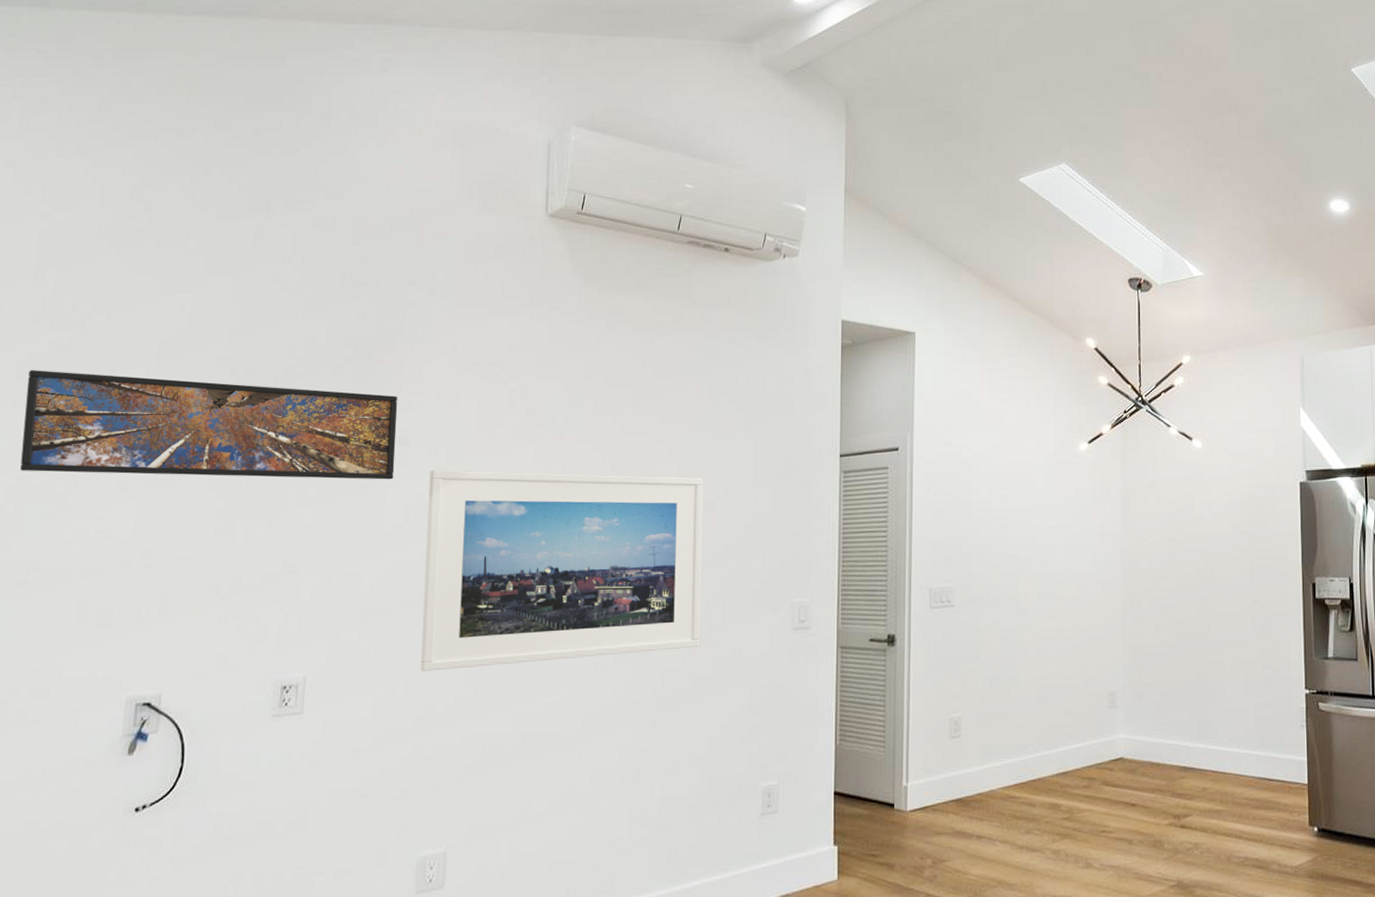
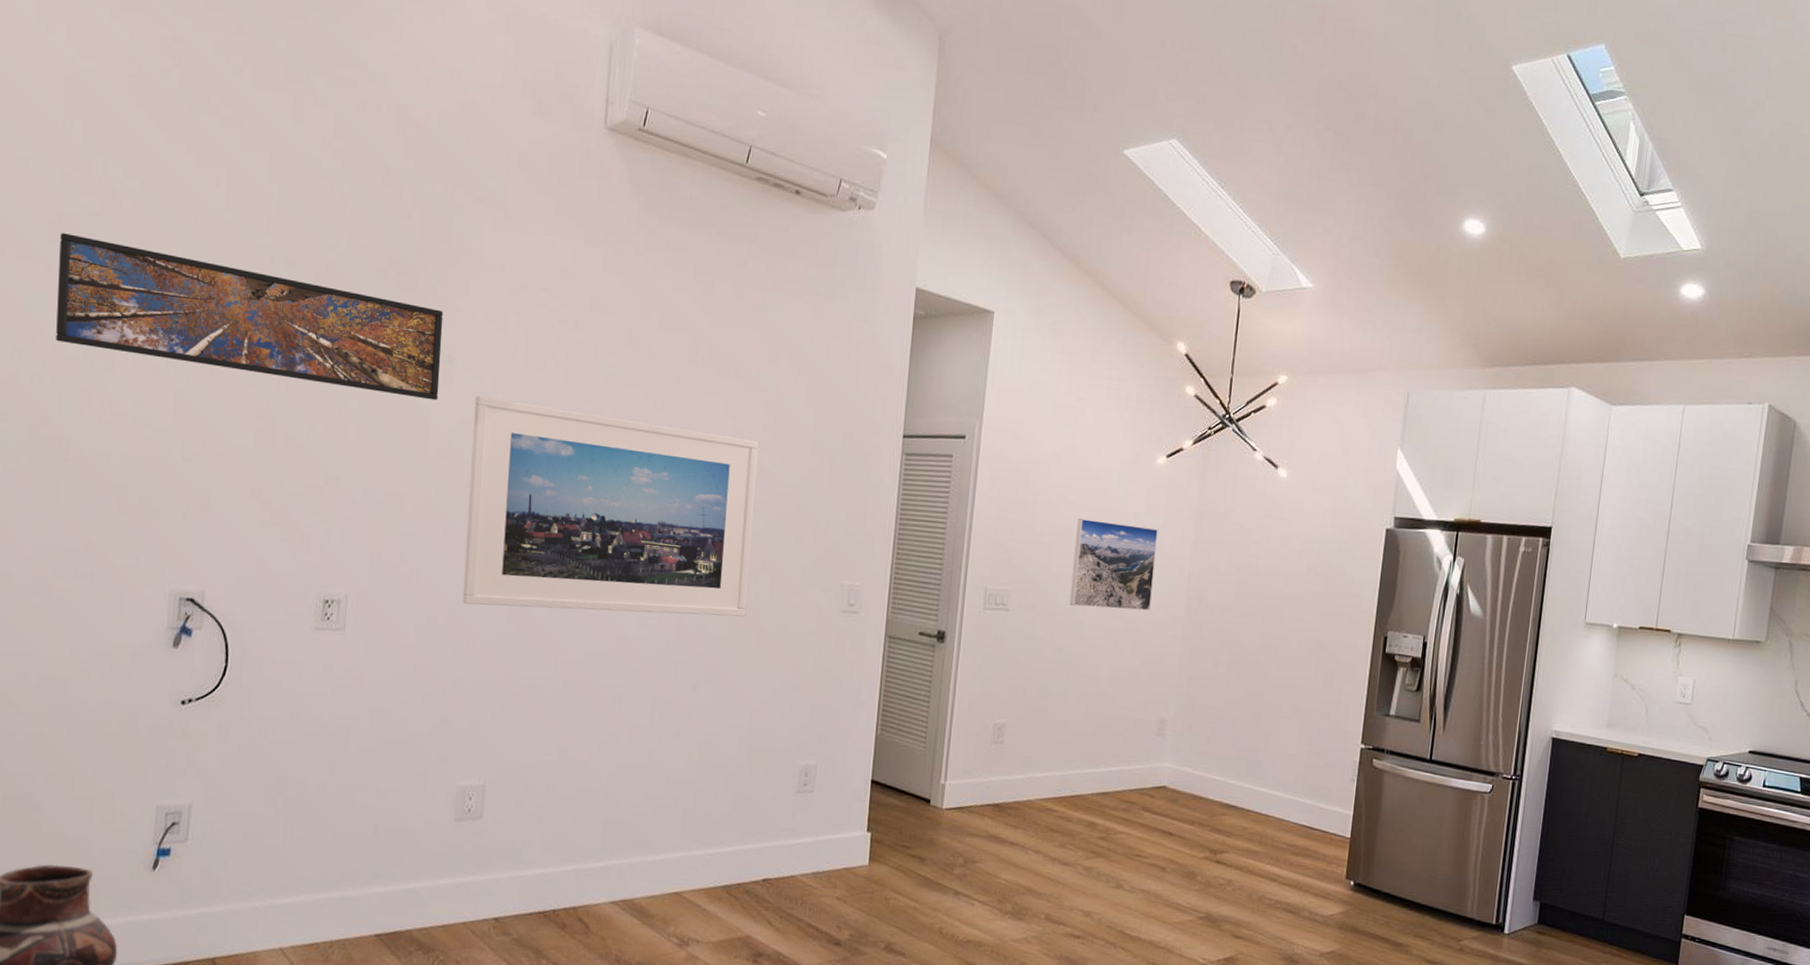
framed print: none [1011,509,1089,594] -> present [1069,518,1158,611]

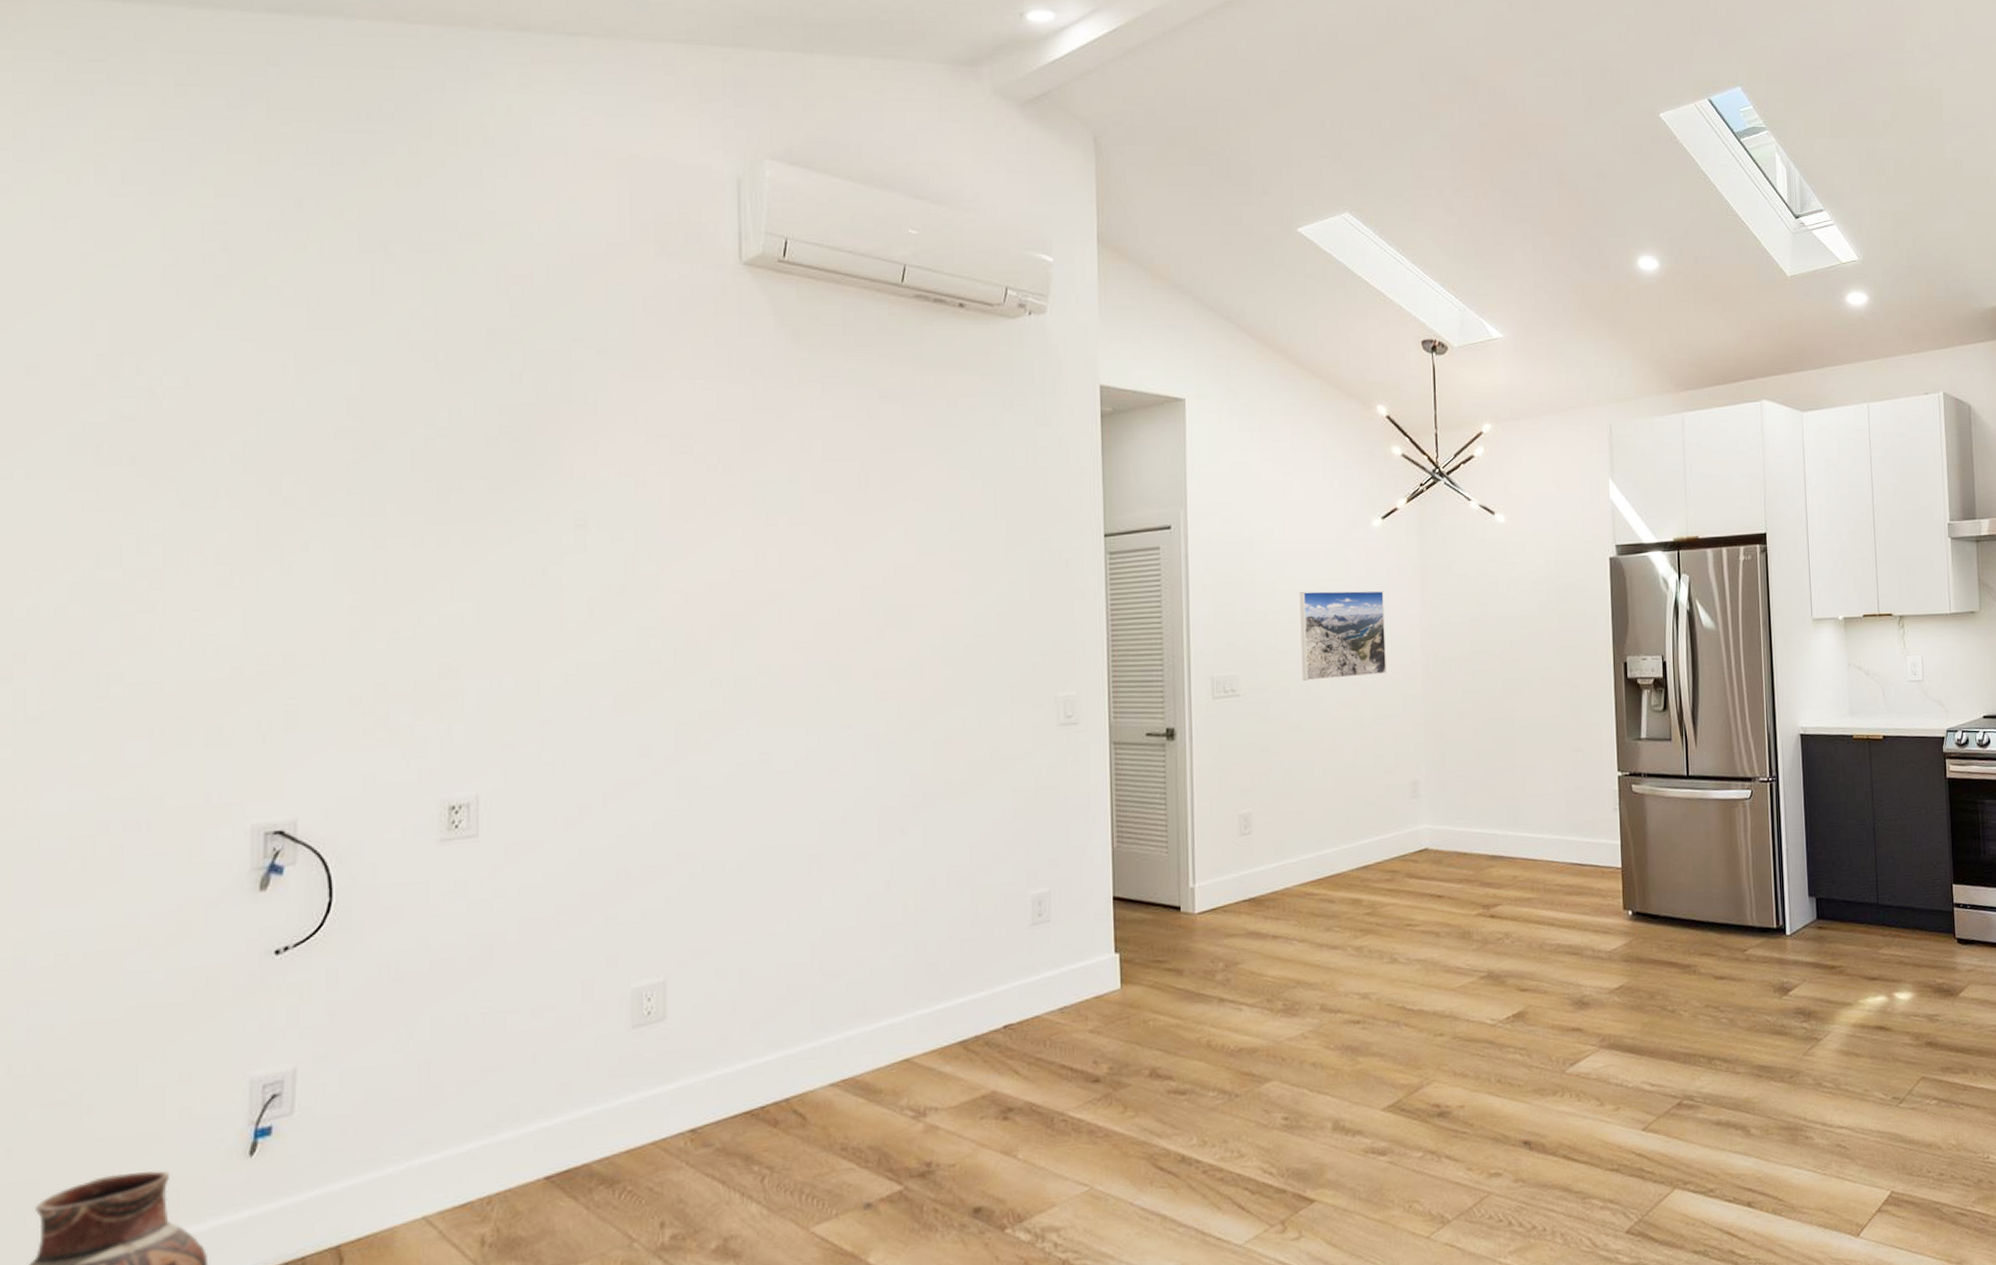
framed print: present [56,233,444,401] -> none [85,444,572,570]
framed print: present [462,396,759,617] -> none [616,557,953,784]

